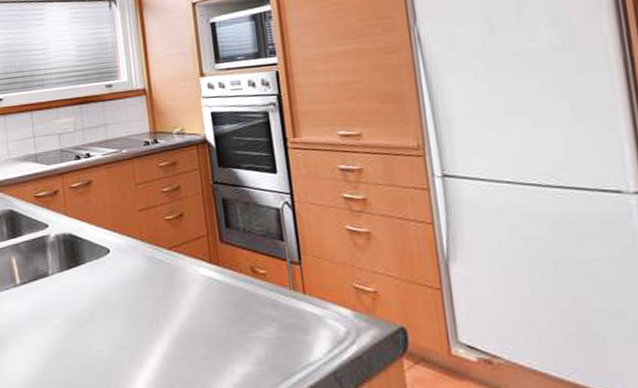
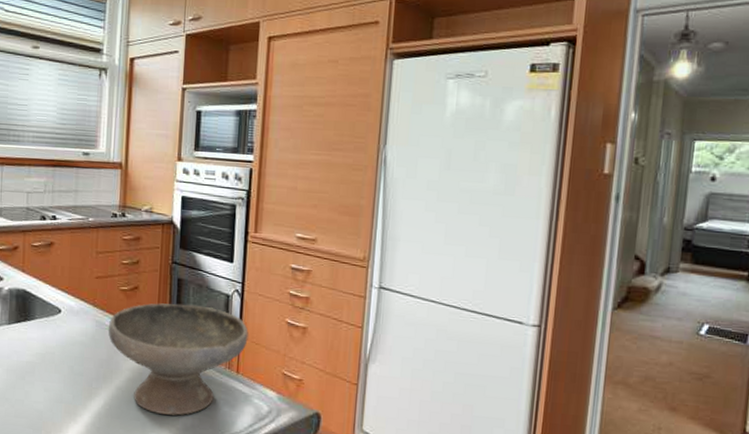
bowl: none [159,224,309,349] -> present [108,303,250,416]

